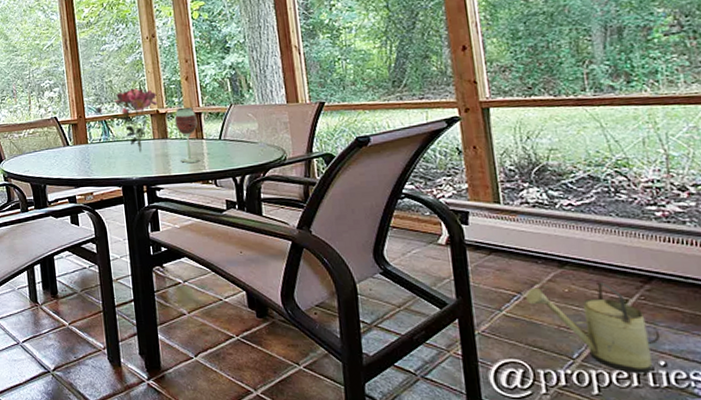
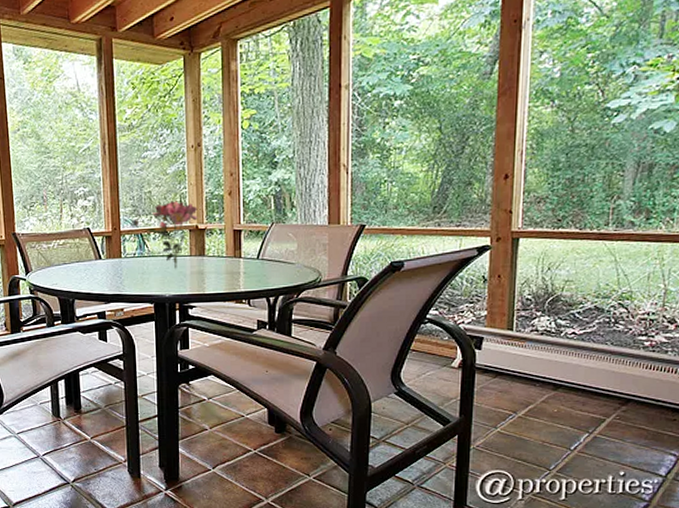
wineglass: present [174,106,199,163] -> none [213,223,237,281]
watering can: present [526,282,661,374] -> none [520,403,626,482]

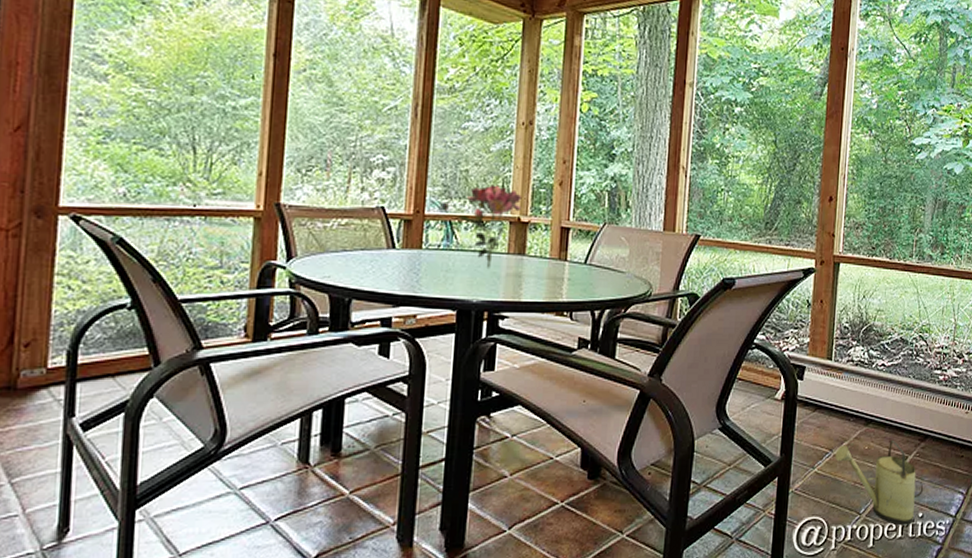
watering can: none [520,403,626,482] -> present [835,439,924,526]

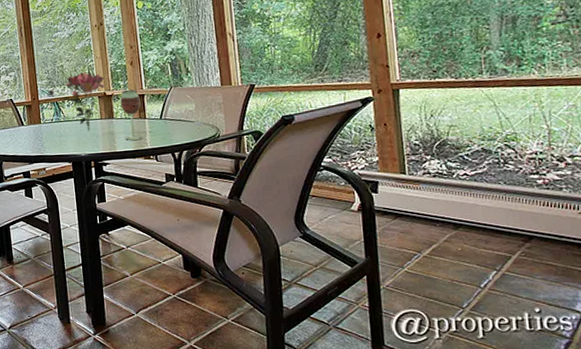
wineglass: none [535,218,564,288] -> present [120,89,142,140]
watering can: present [835,439,924,526] -> none [425,241,537,320]

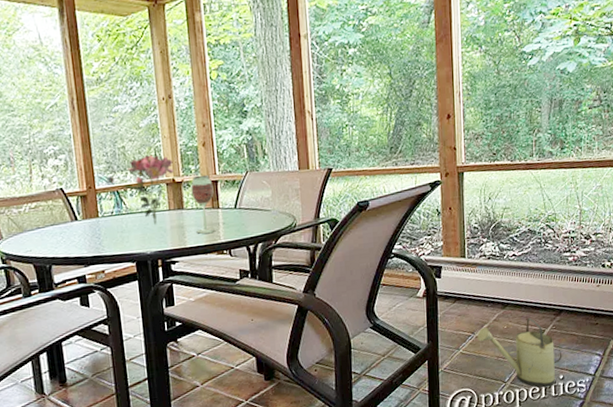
watering can: none [425,241,537,320] -> present [477,317,562,388]

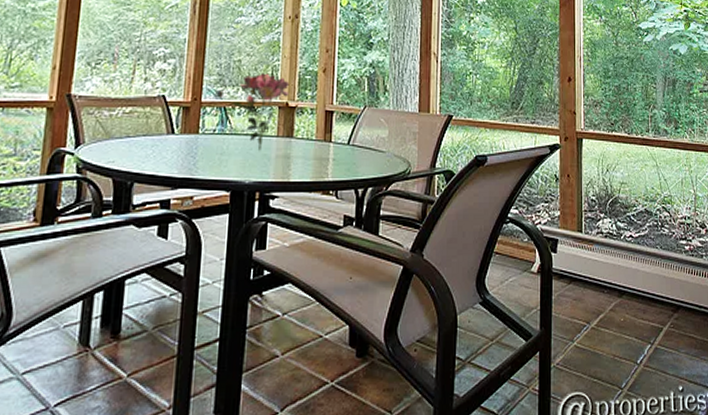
wineglass: present [191,174,215,234] -> none [303,102,328,168]
watering can: present [477,317,562,388] -> none [593,311,681,400]

